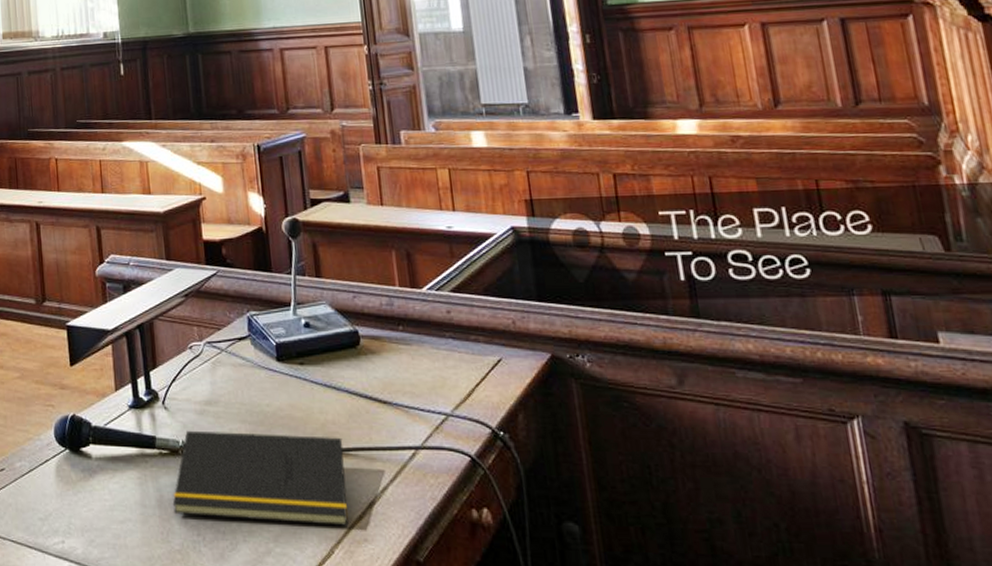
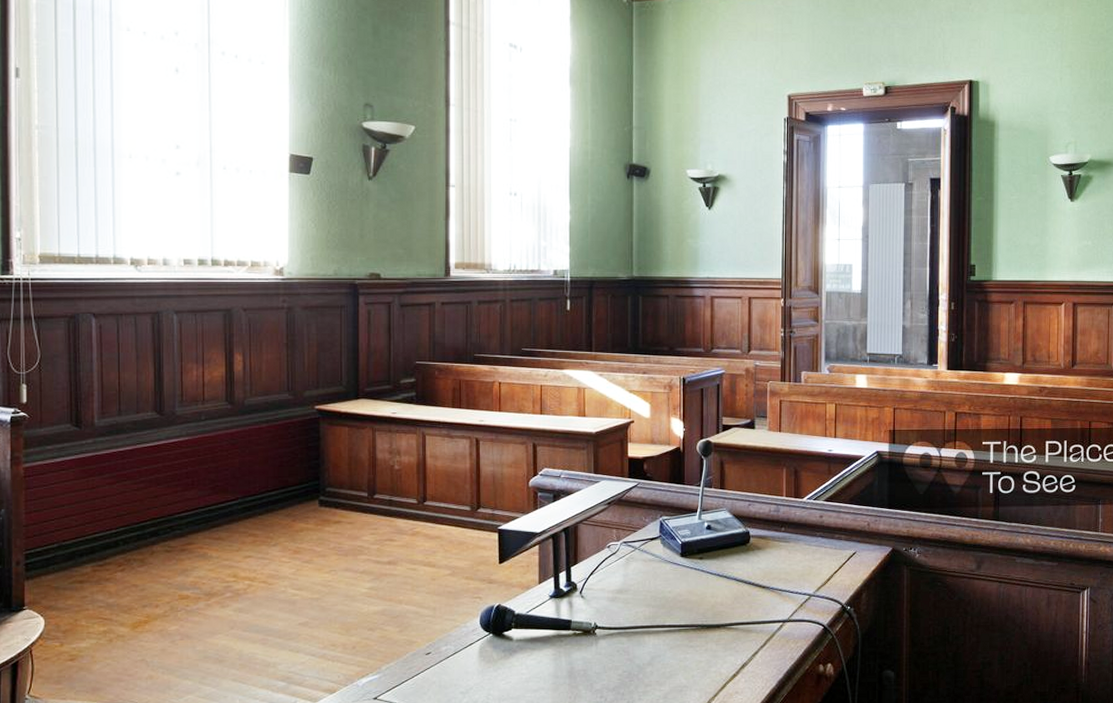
notepad: present [172,430,349,526] -> none [581,614,727,683]

